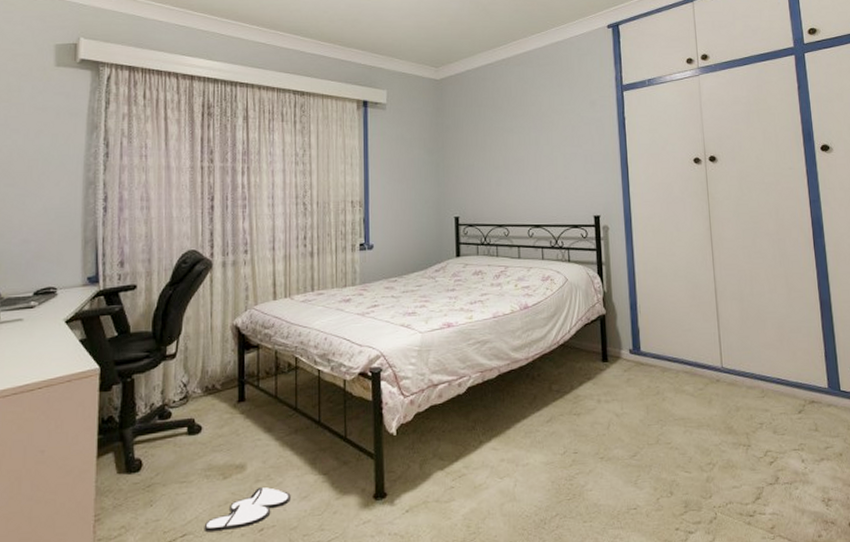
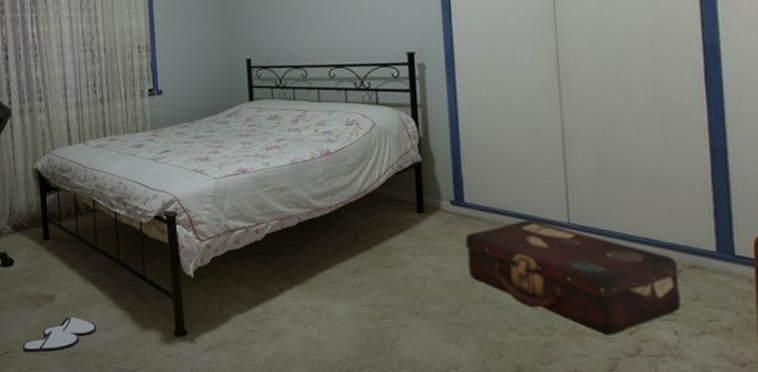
suitcase: none [641,365,806,467] -> present [465,219,681,335]

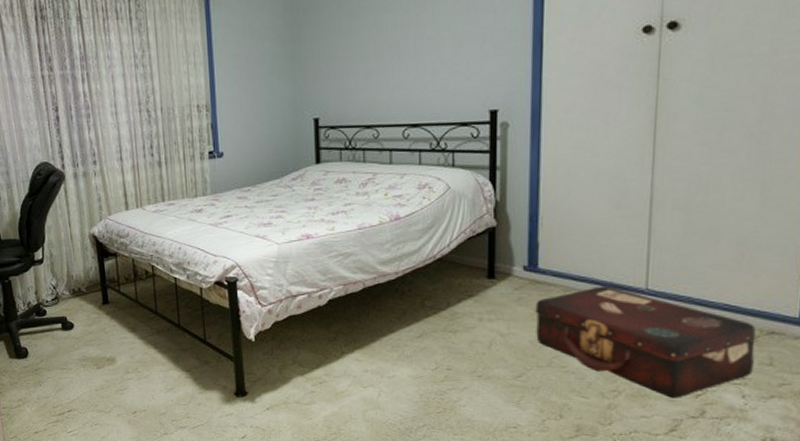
slippers: present [22,316,97,352] -> none [85,377,158,410]

